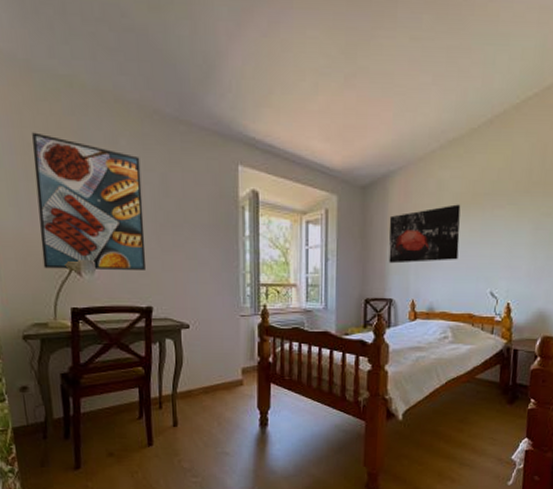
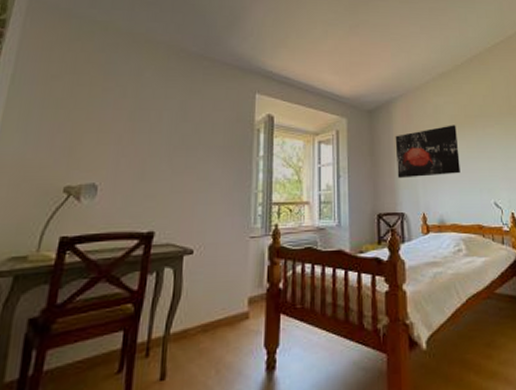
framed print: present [32,132,147,270] -> none [38,66,162,195]

